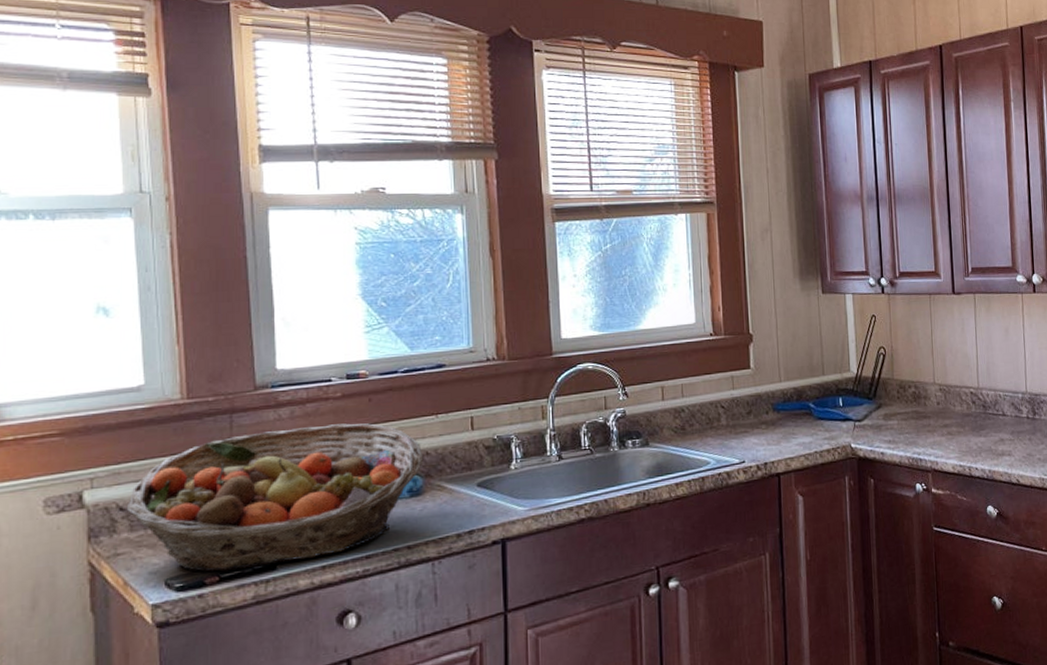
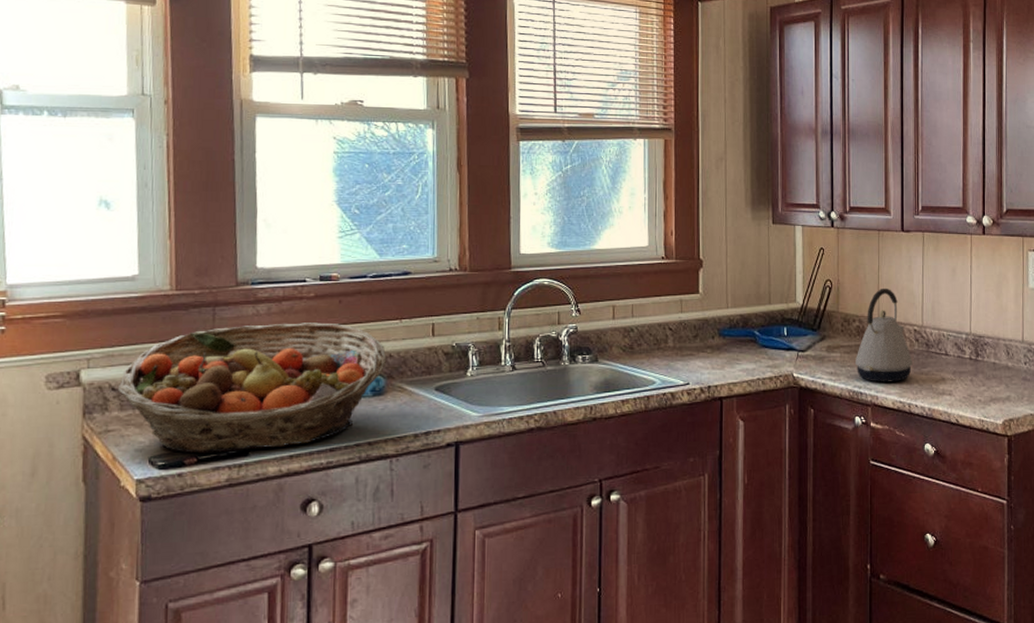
kettle: none [913,352,971,448] -> present [856,289,913,383]

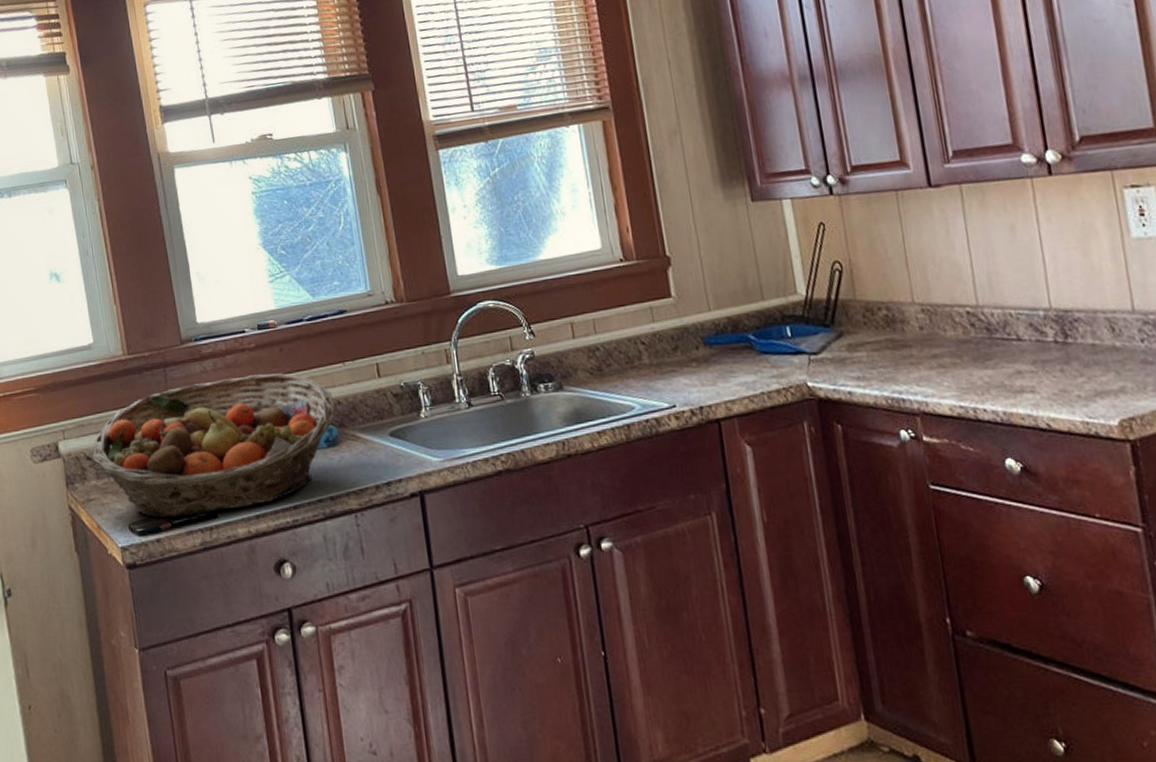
kettle: present [856,289,913,383] -> none [889,263,972,385]

